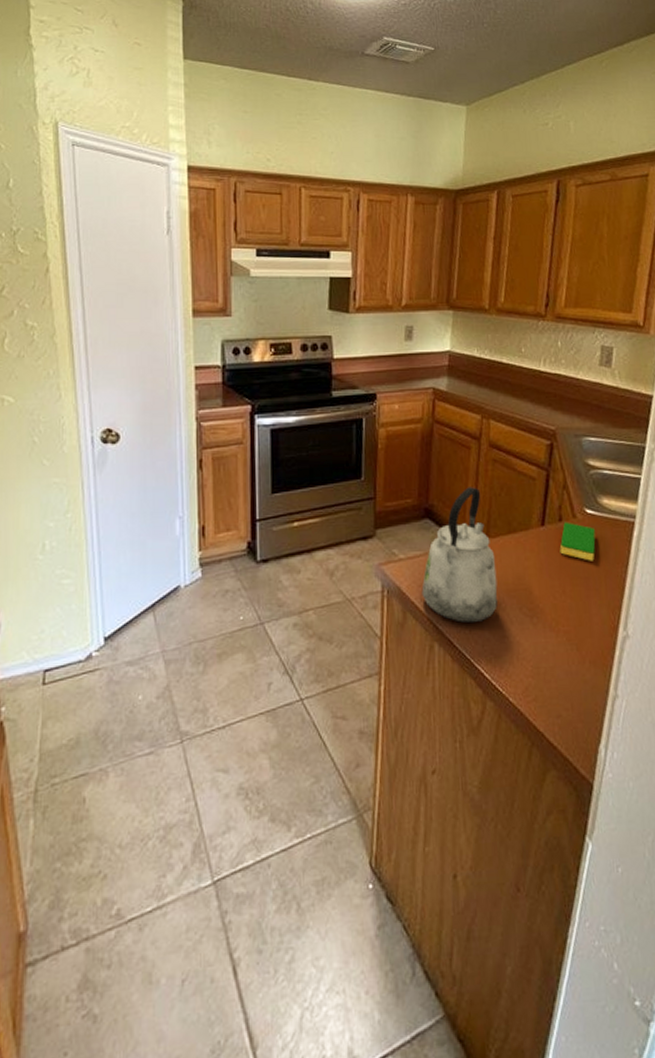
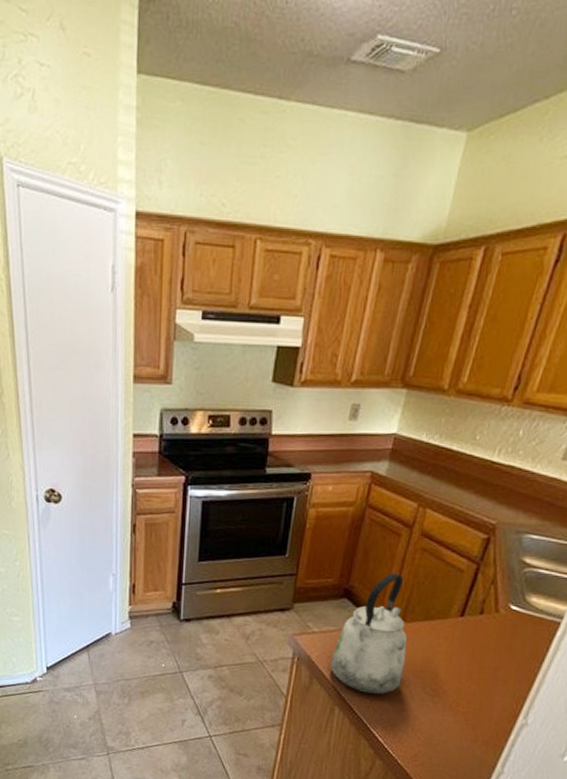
dish sponge: present [559,521,596,561] -> none [474,615,516,654]

